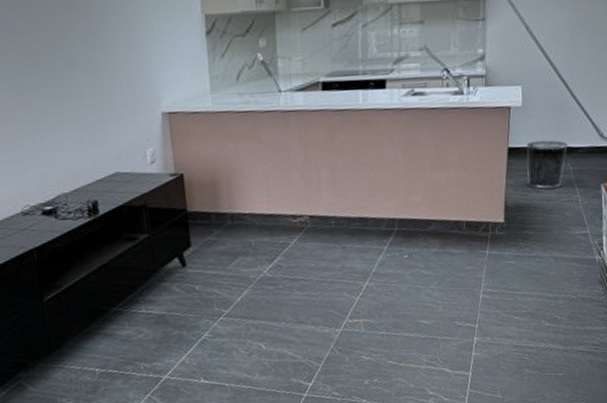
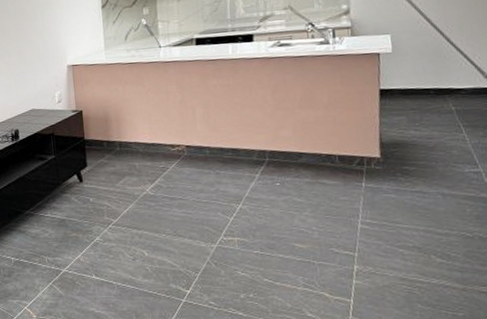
waste bin: present [526,140,568,189] -> none [400,82,448,128]

